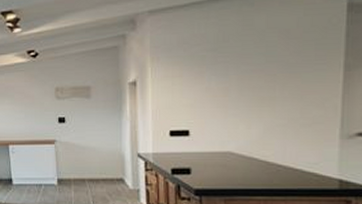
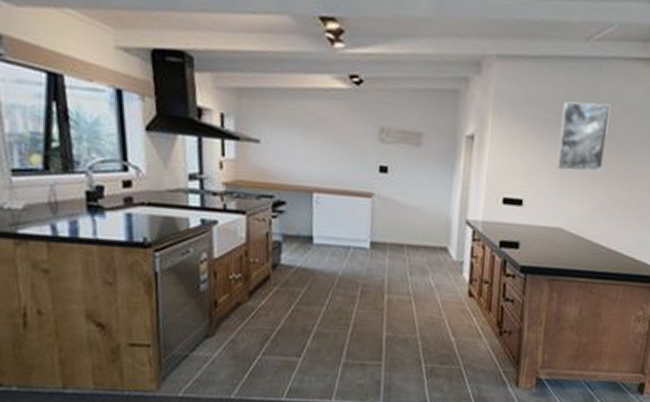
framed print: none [218,32,269,99] -> present [556,101,611,172]

